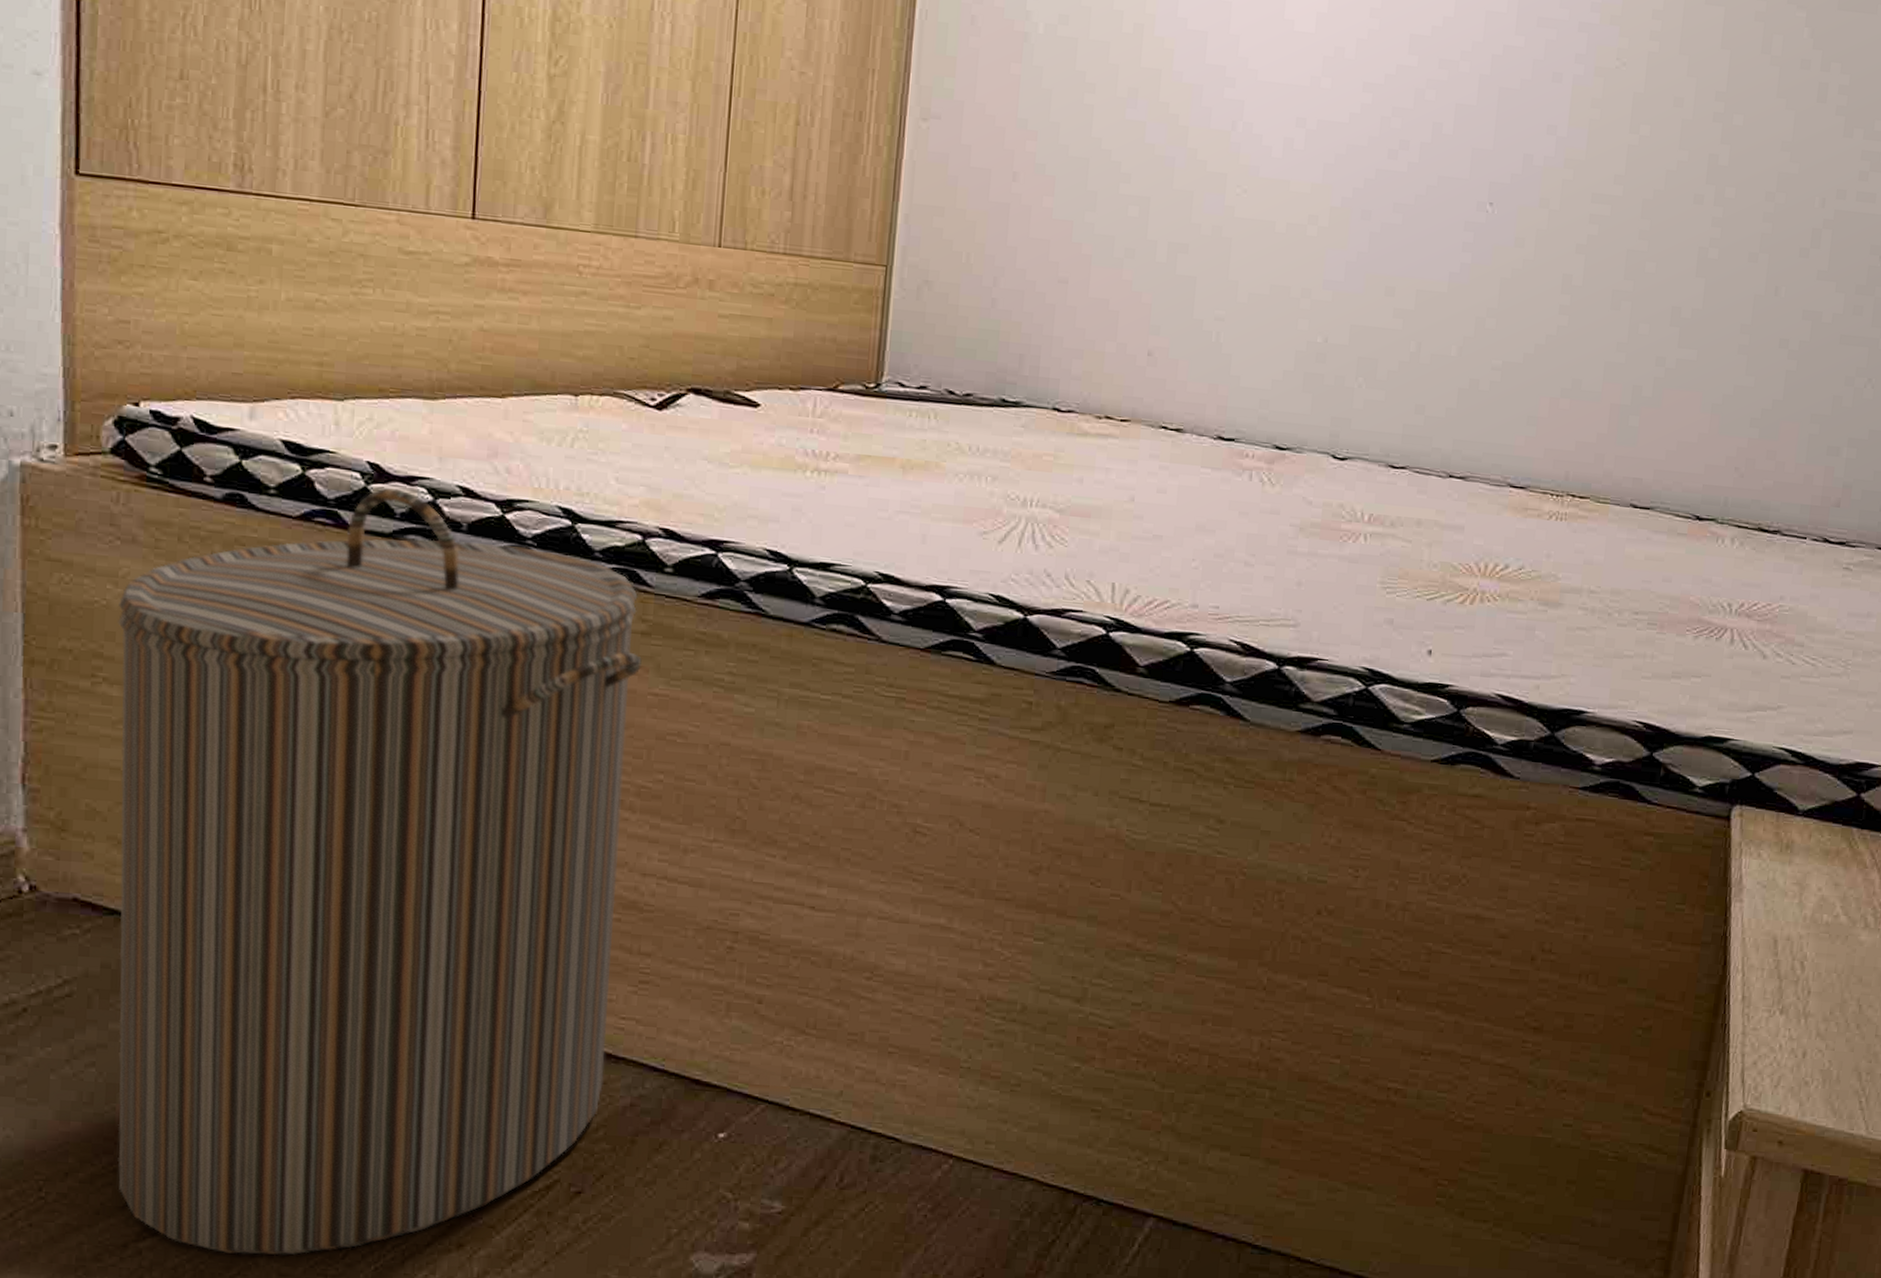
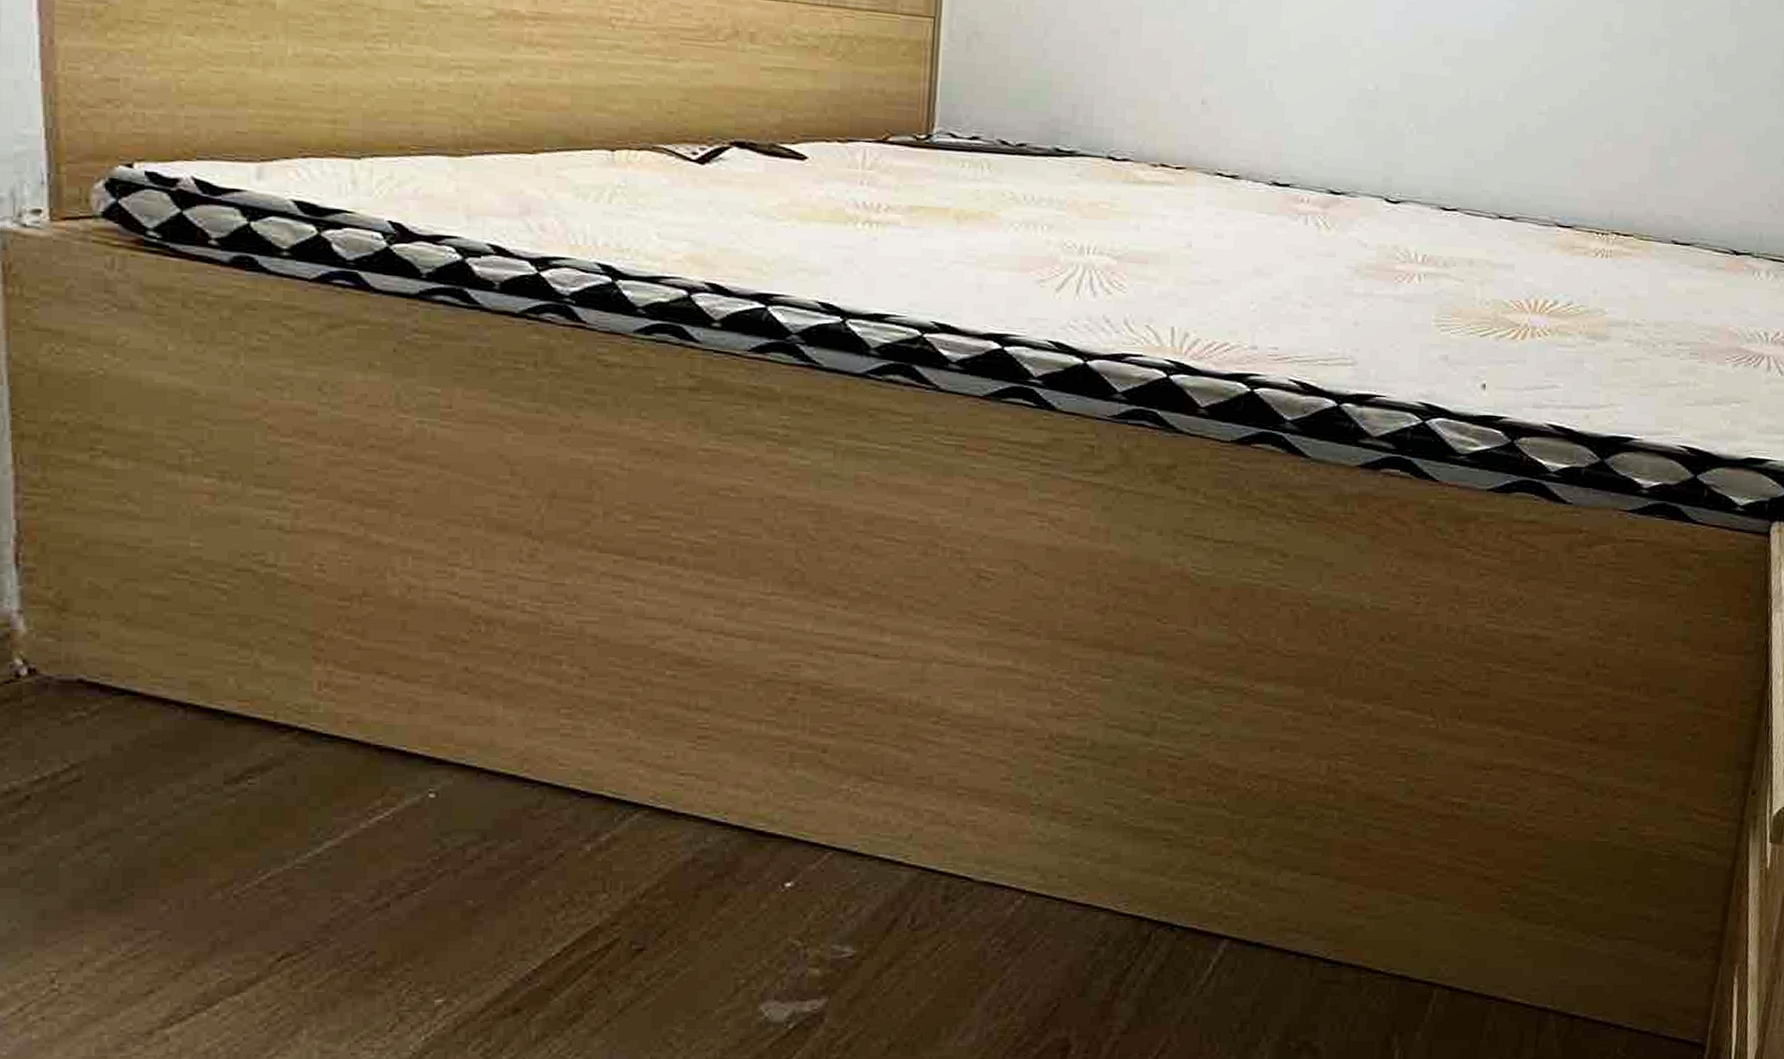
laundry hamper: present [117,488,642,1256] -> none [117,248,691,1035]

